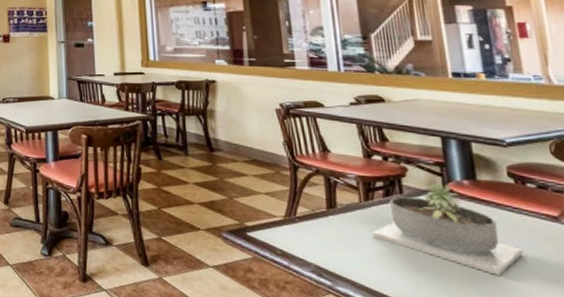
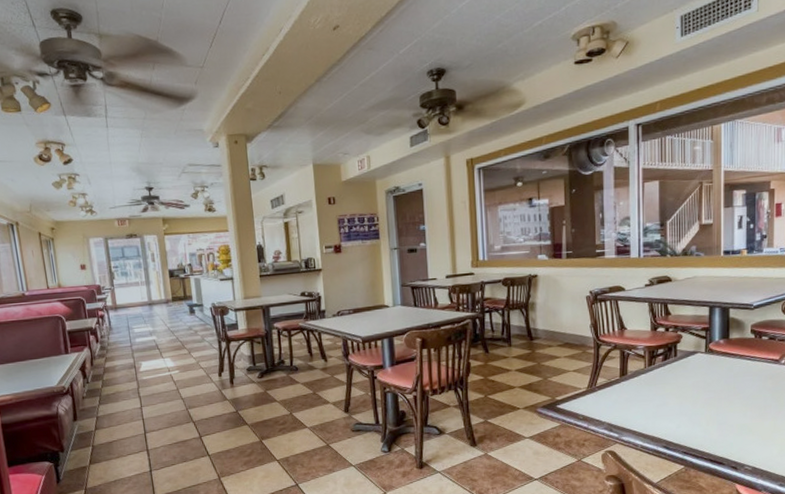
succulent planter: present [372,182,524,276] -> none [651,344,753,410]

